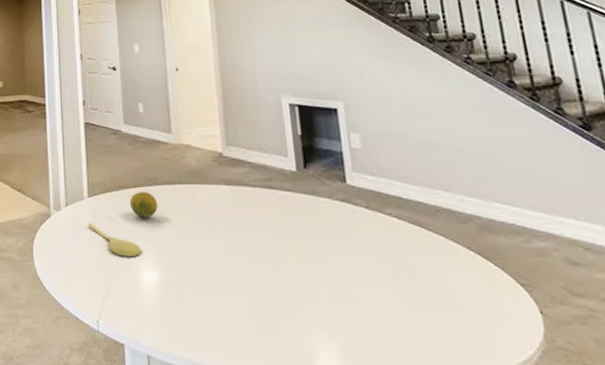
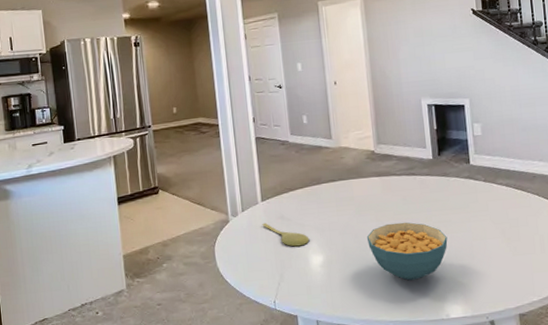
fruit: present [129,192,159,218] -> none [297,191,322,213]
cereal bowl: none [211,245,318,325] -> present [366,222,448,281]

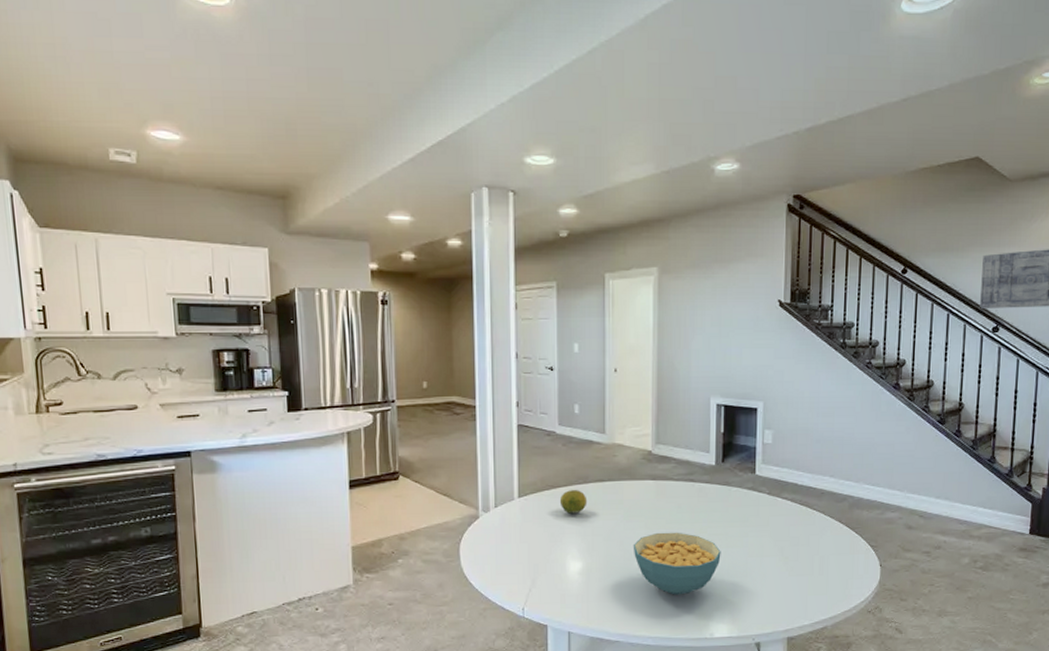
spoon: present [262,222,310,247] -> none [516,521,569,551]
fruit: none [297,191,322,213] -> present [559,490,588,514]

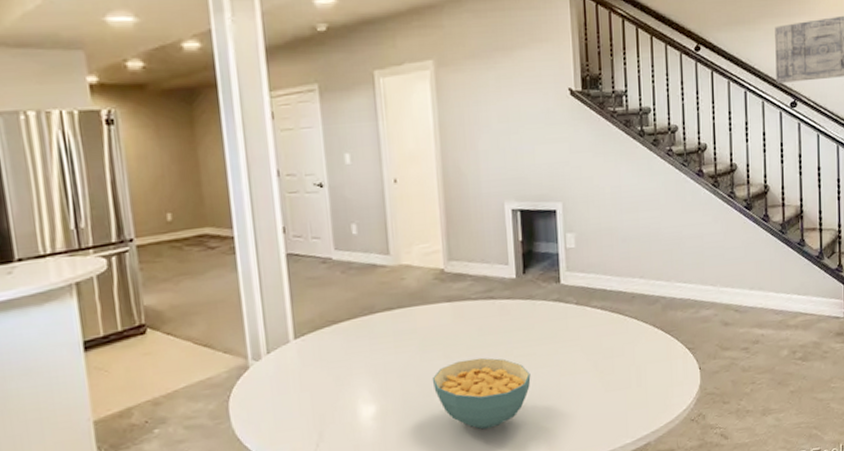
fruit: present [559,490,588,514] -> none [343,322,376,351]

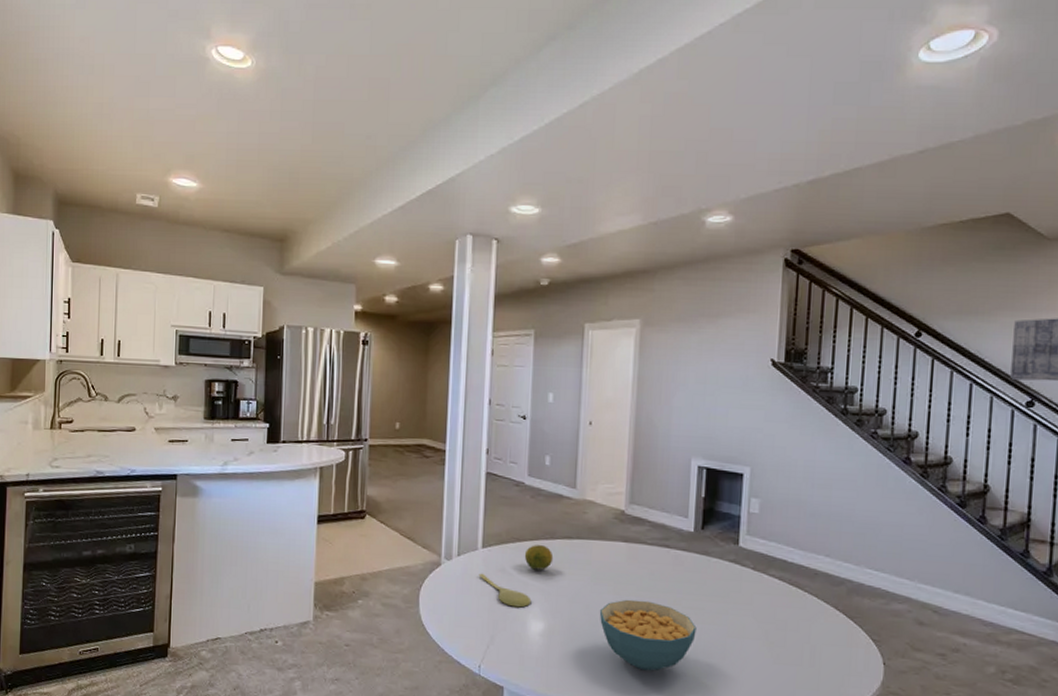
spoon: none [295,366,359,397] -> present [478,573,532,608]
fruit: none [343,322,376,351] -> present [524,545,554,570]

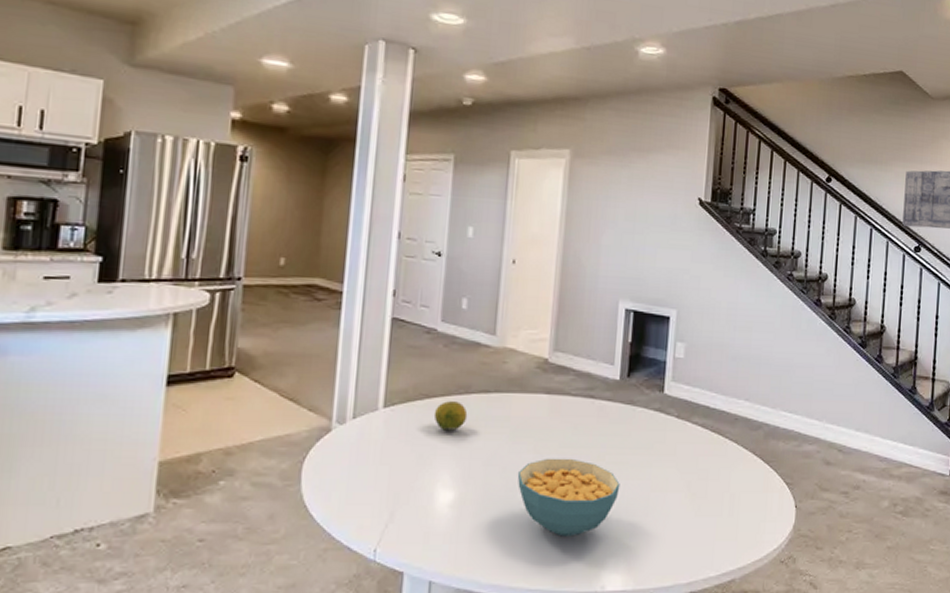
spoon: present [478,573,532,608] -> none [378,437,441,476]

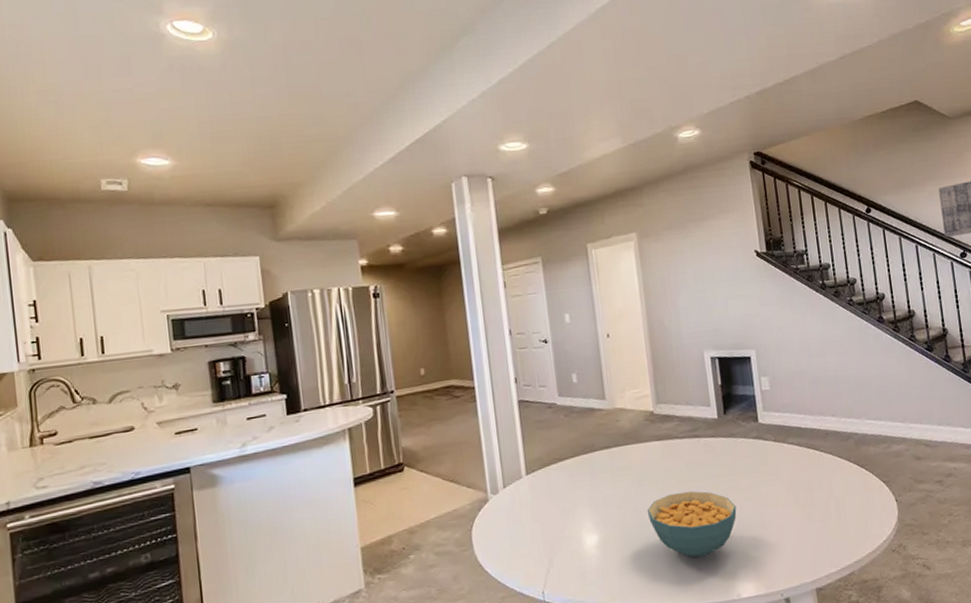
fruit: present [433,401,468,431] -> none [568,460,596,486]

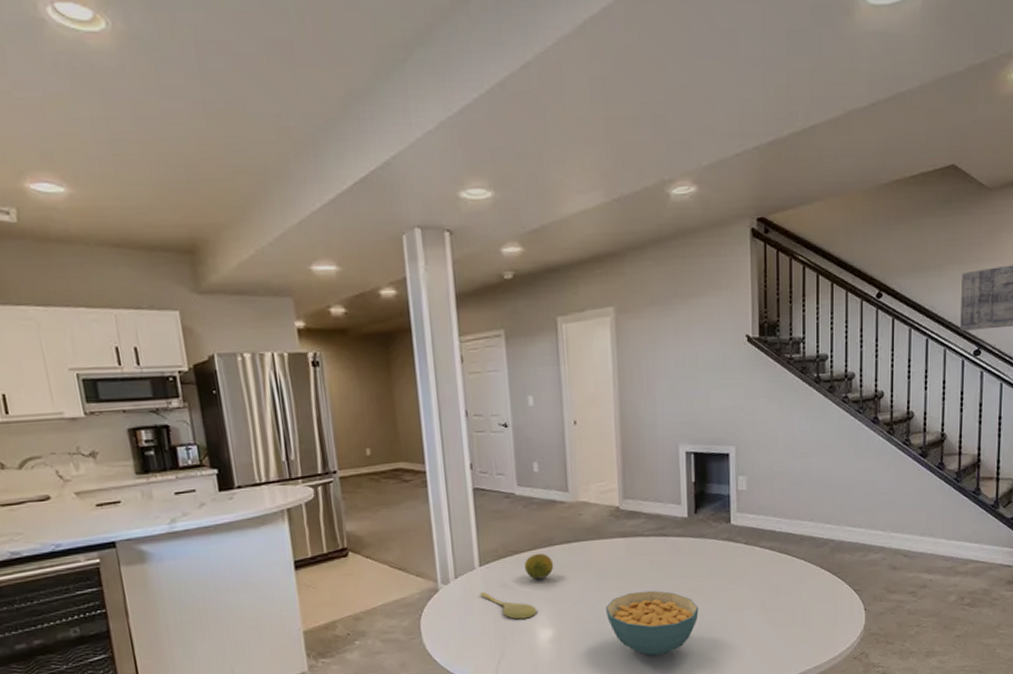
spoon: none [527,499,583,527] -> present [479,591,537,620]
fruit: none [568,460,596,486] -> present [524,554,554,580]

